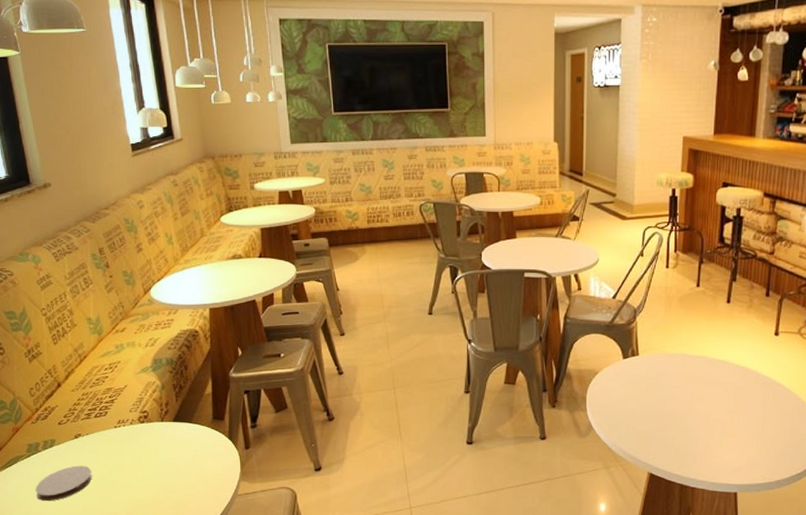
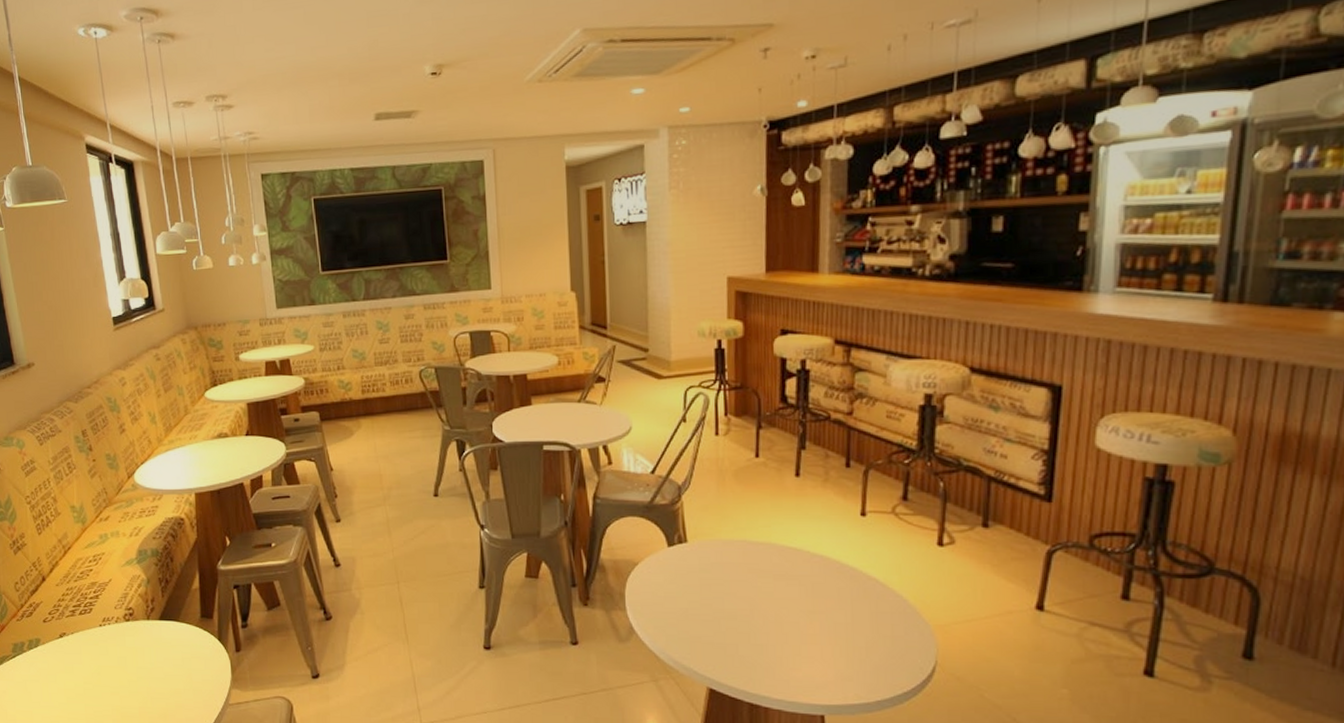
coaster: present [35,465,92,502] -> none [21,667,78,707]

